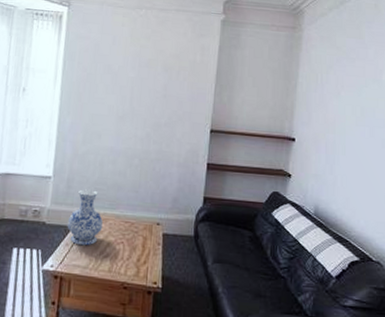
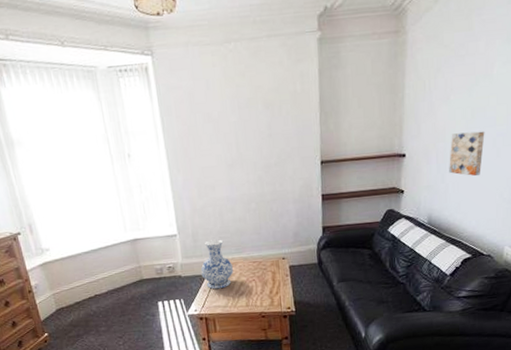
wall art: none [338,127,374,174] -> present [449,131,485,177]

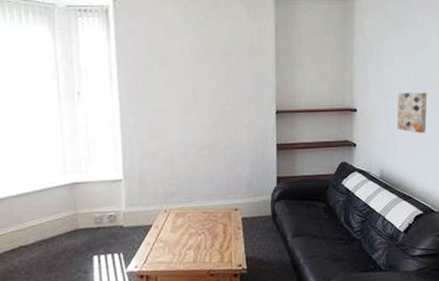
vase: present [200,239,234,290] -> none [145,186,182,243]

